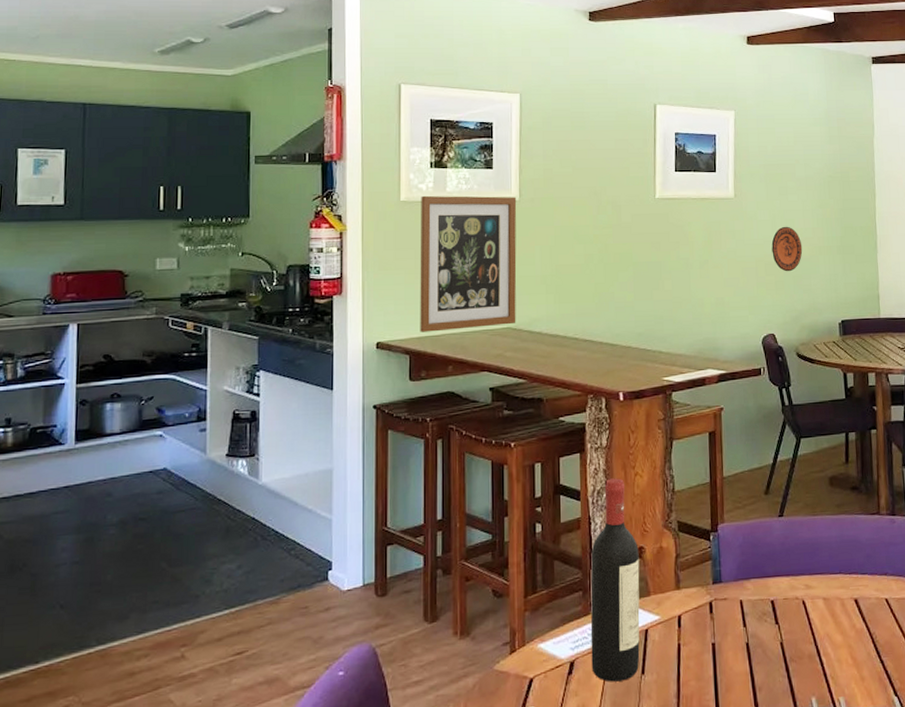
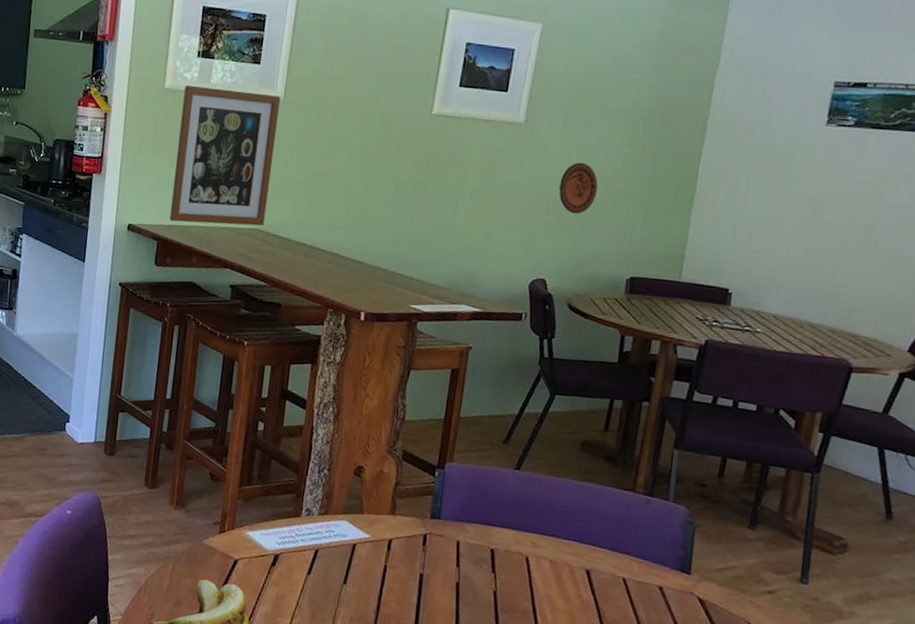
wine bottle: present [590,478,640,682] -> none [295,394,359,585]

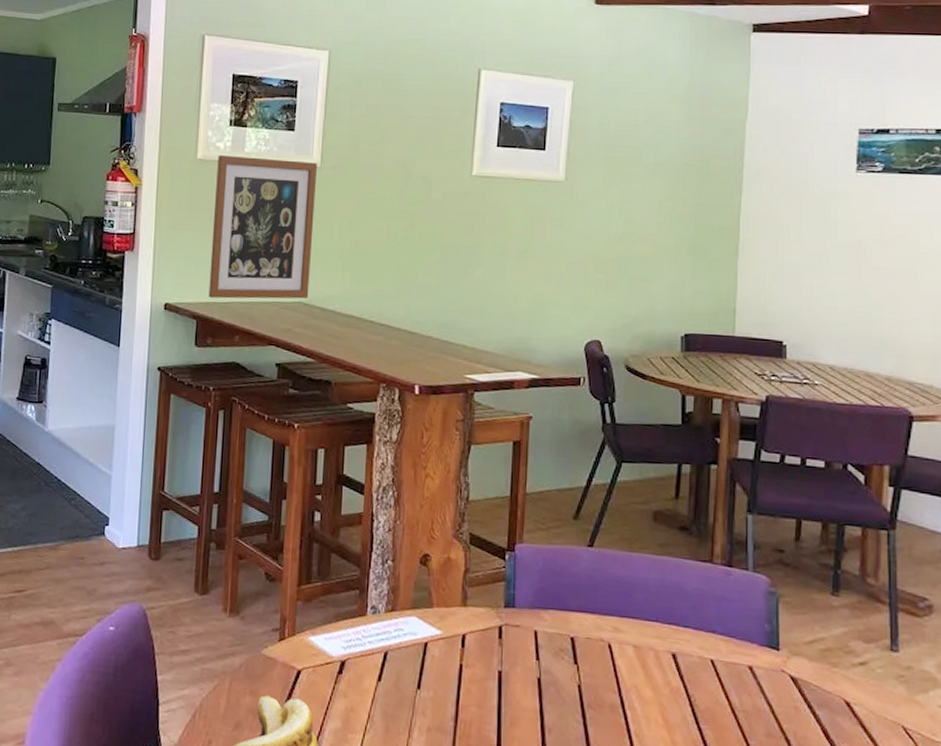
decorative plate: present [559,162,598,214] -> none [605,218,644,272]

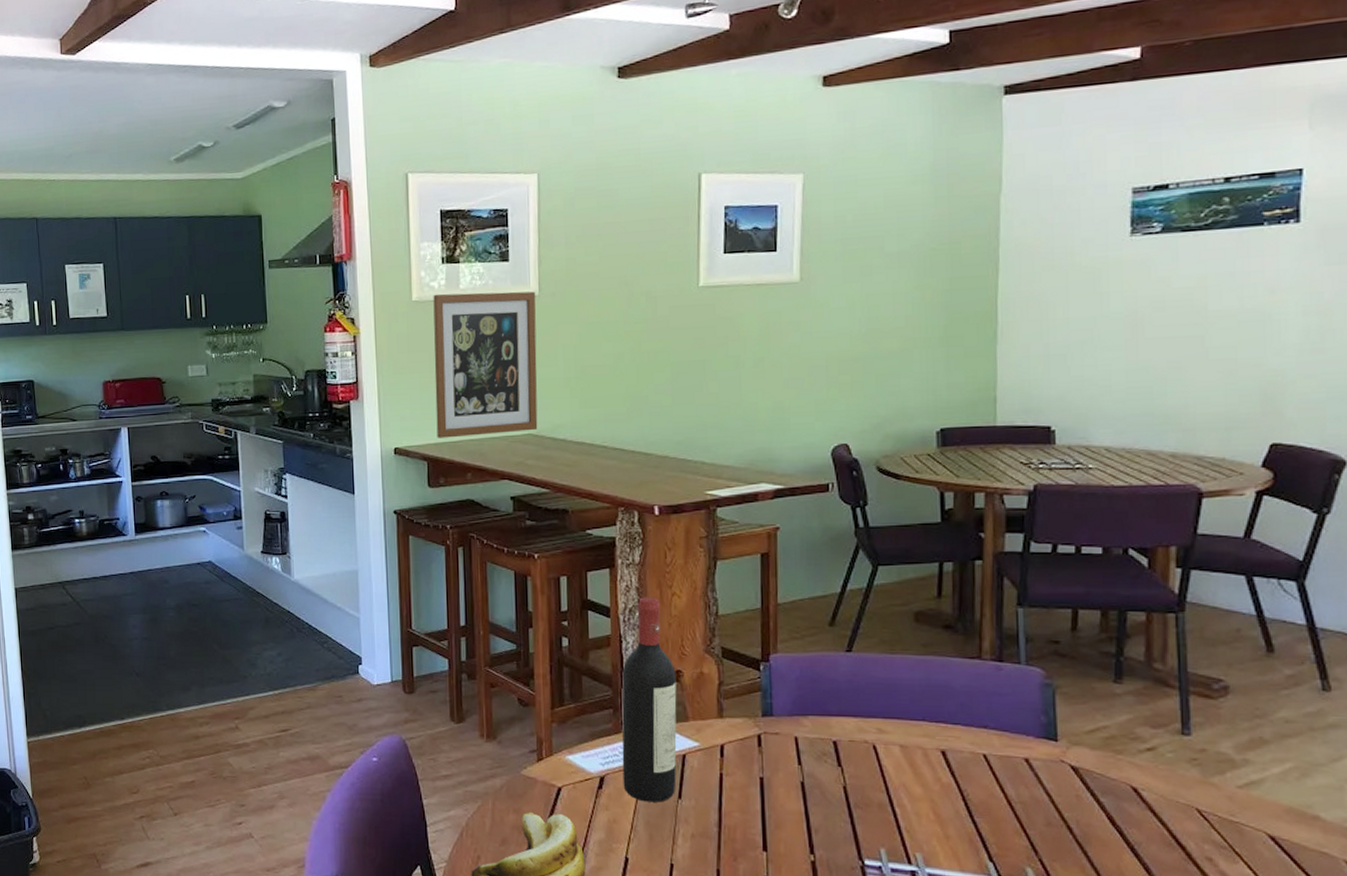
wine bottle: none [363,476,424,692] -> present [621,597,677,803]

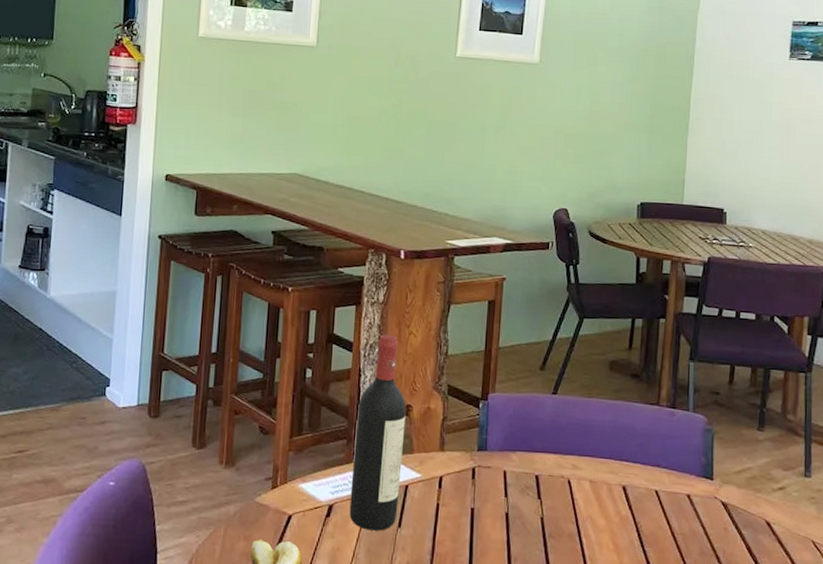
wall art: present [433,291,538,438] -> none [208,33,314,171]

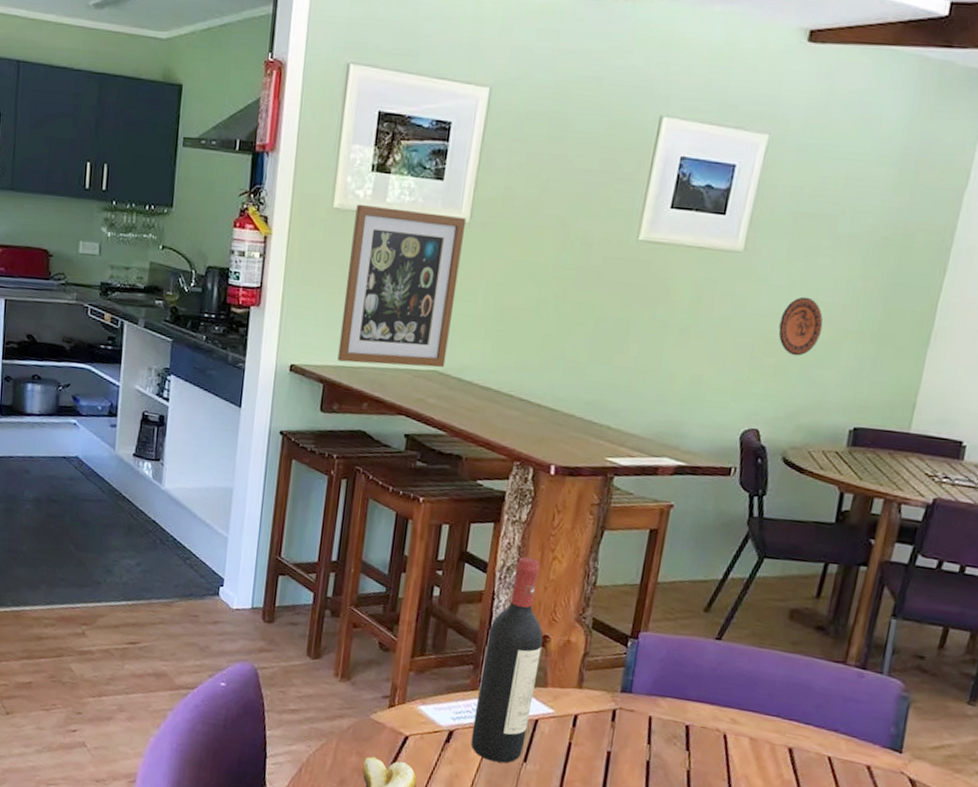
wall art: none [208,33,314,171] -> present [337,204,467,368]
decorative plate: none [573,98,607,146] -> present [778,296,823,356]

